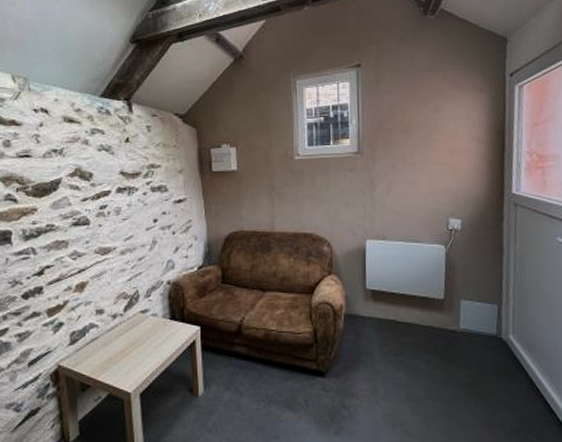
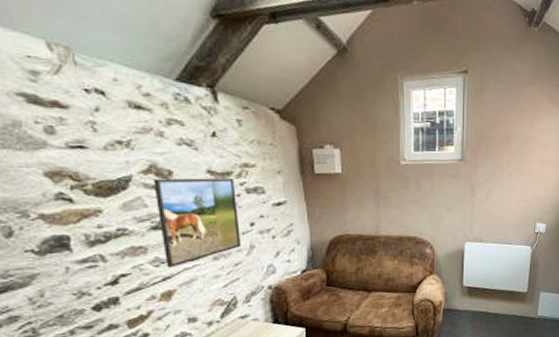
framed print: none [77,179,146,261] -> present [154,178,242,268]

